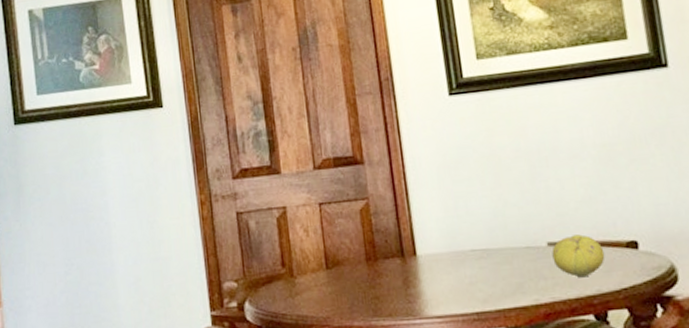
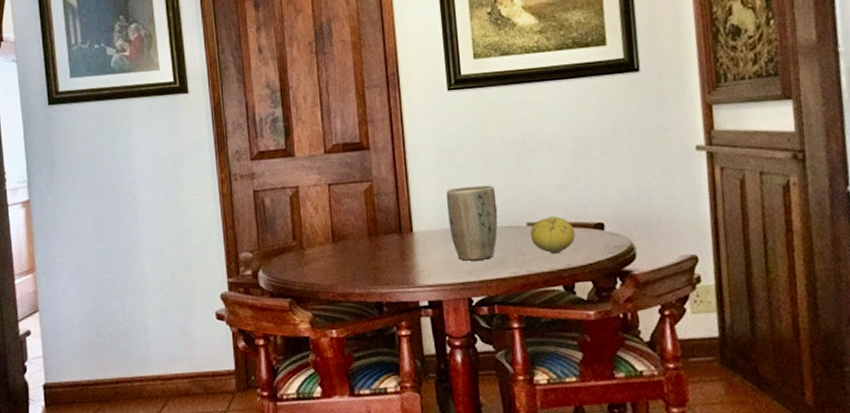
plant pot: none [453,200,514,288] -> present [446,185,498,261]

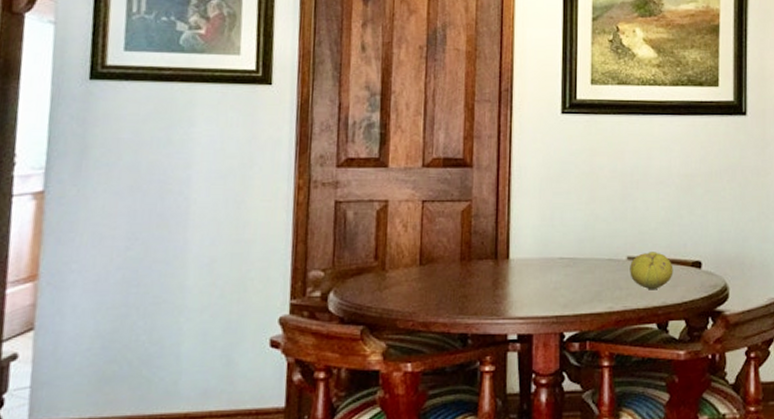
plant pot: present [446,185,498,261] -> none [548,215,599,293]

